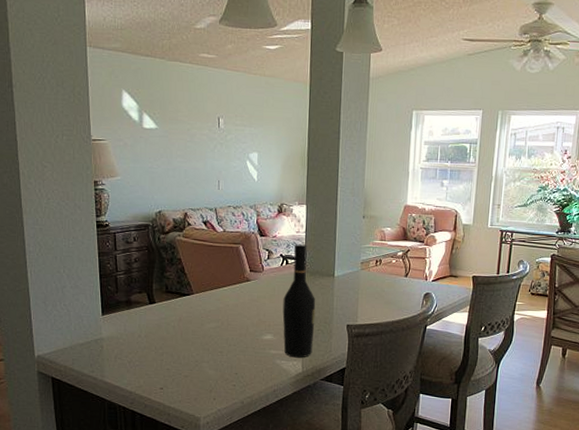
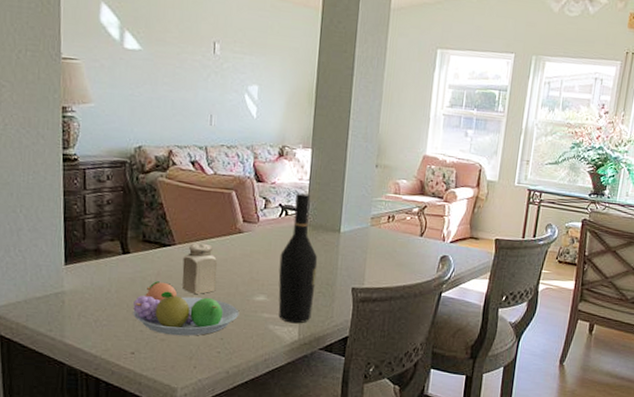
fruit bowl: none [160,326,250,373] -> present [133,281,239,336]
salt shaker: none [200,291,230,336] -> present [182,242,218,294]

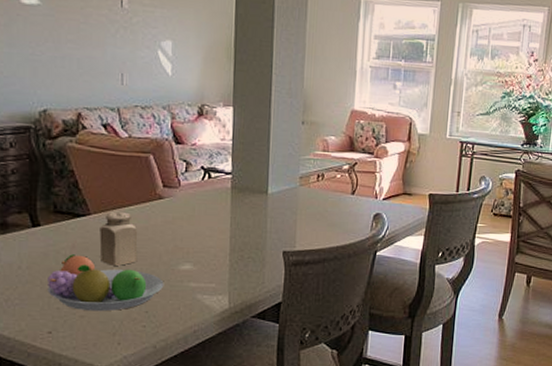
wine bottle: present [278,193,318,324] -> none [204,154,246,292]

